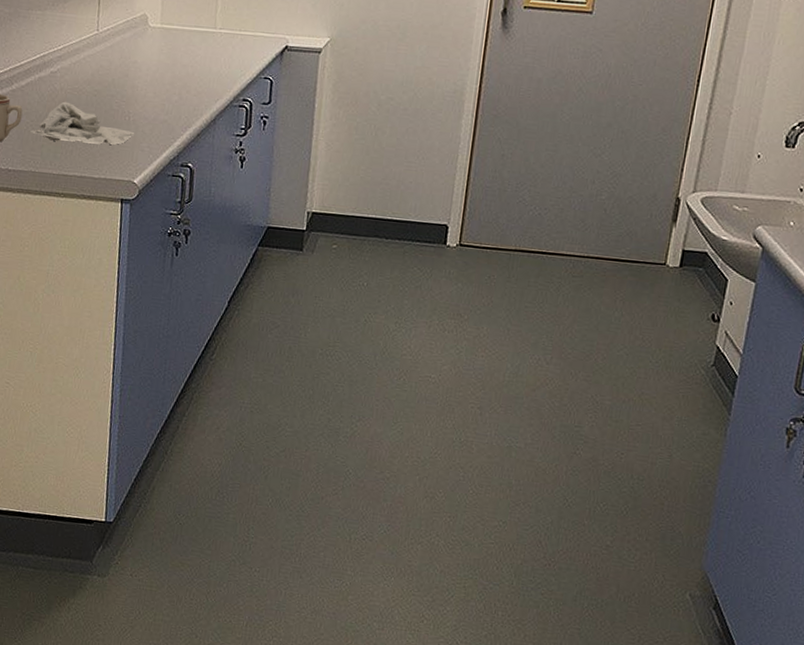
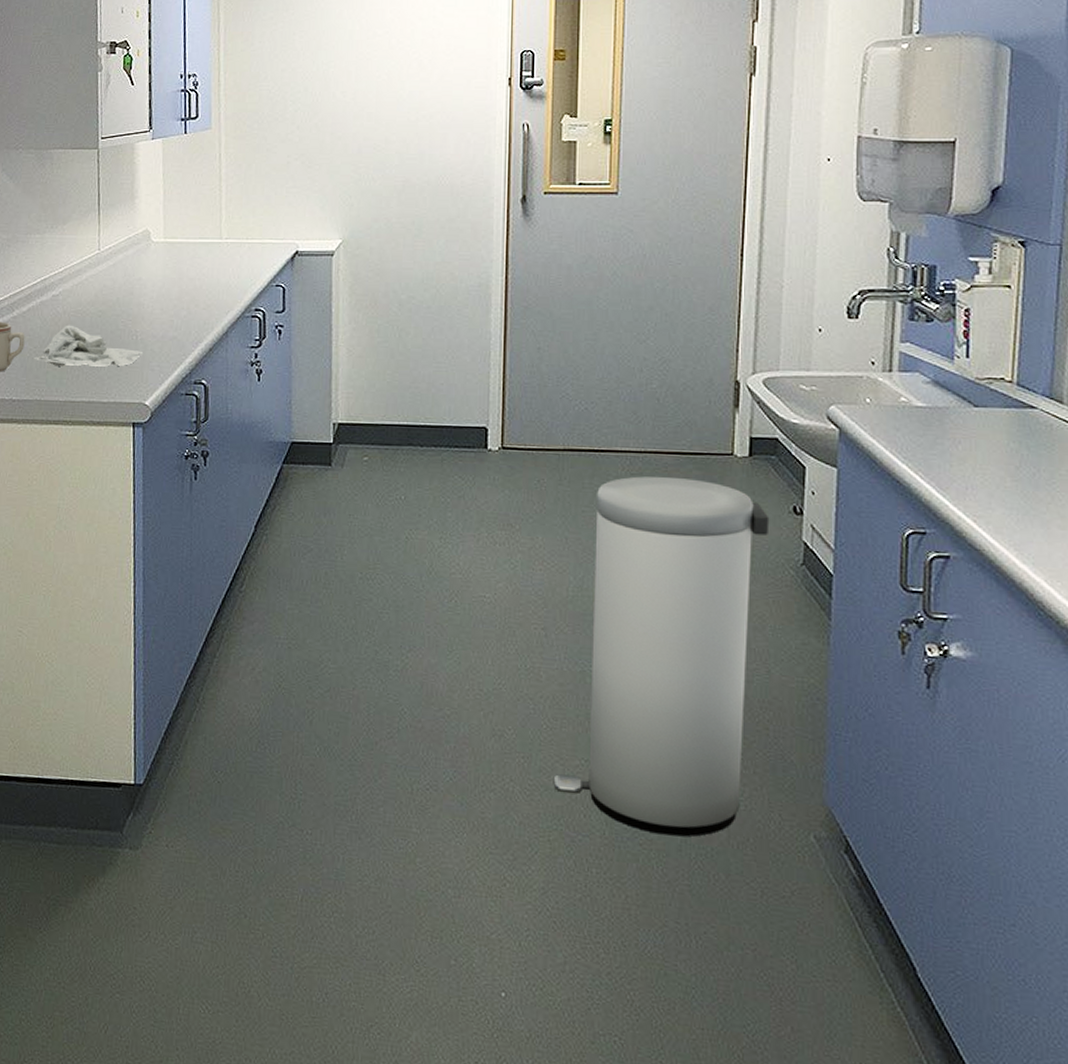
pedal bin: none [473,278,690,590] -> present [553,476,770,837]

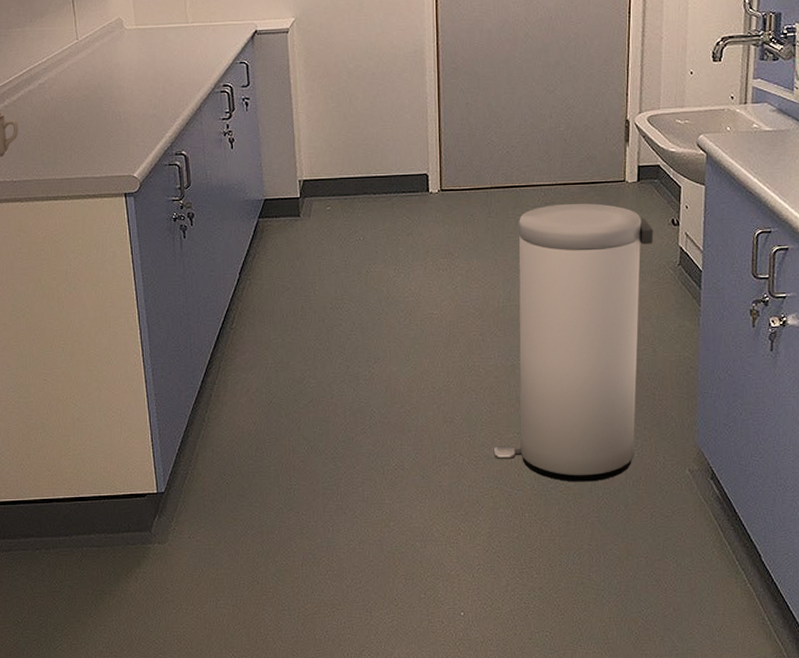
tissue: present [34,325,144,367] -> none [28,110,128,148]

